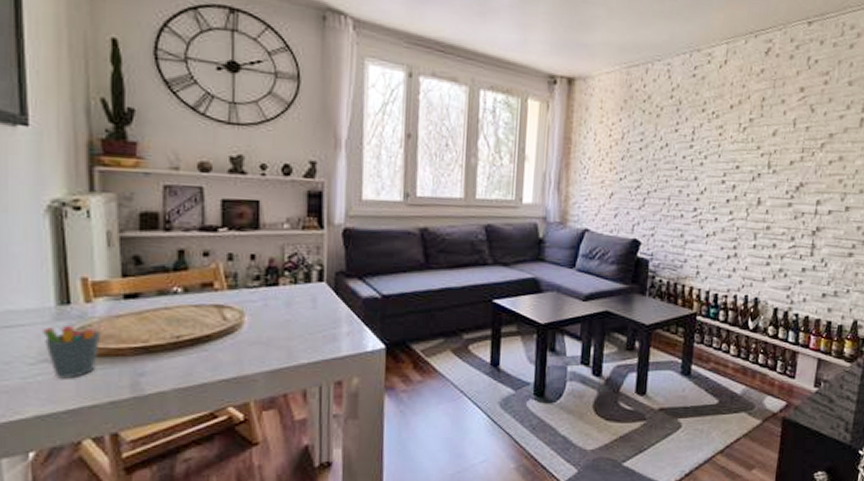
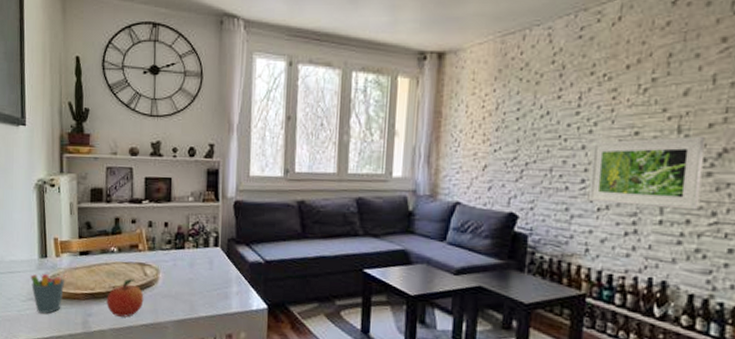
fruit: none [167,325,223,373] -> present [106,279,144,317]
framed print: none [698,171,788,236] -> present [587,135,705,210]

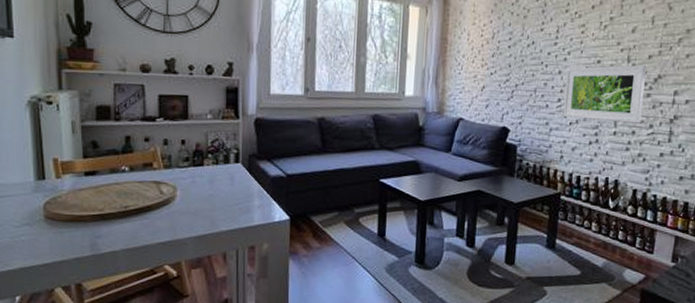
pen holder: present [30,266,66,314] -> none [25,187,68,239]
fruit: present [106,279,144,317] -> none [118,198,160,237]

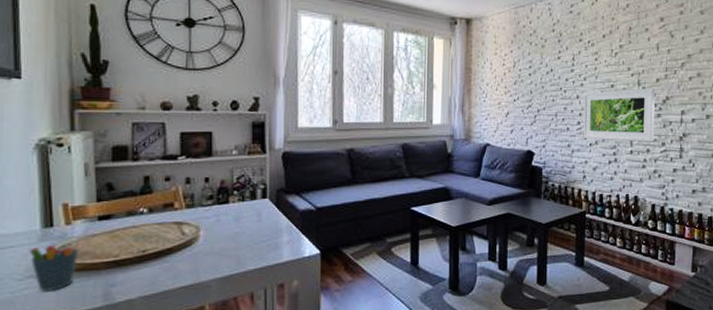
pen holder: none [25,187,68,239] -> present [30,234,79,292]

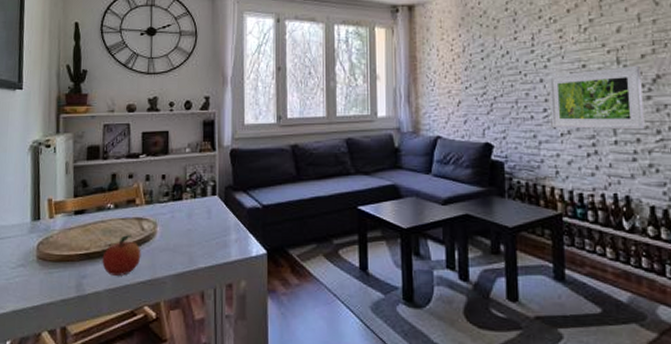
pen holder: present [30,234,79,292] -> none [21,227,60,280]
fruit: none [135,240,182,282] -> present [102,235,141,276]

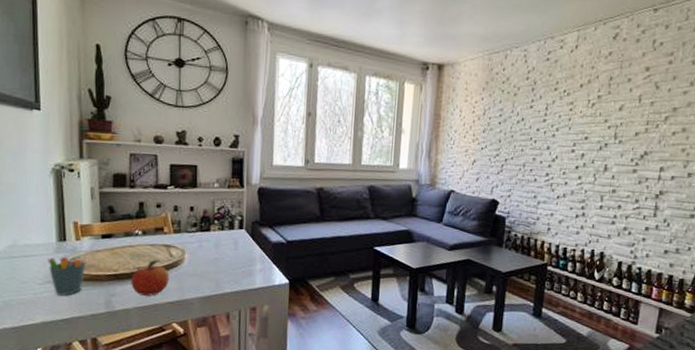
pen holder: none [21,227,60,280] -> present [48,249,87,296]
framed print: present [548,65,645,130] -> none [550,141,633,198]

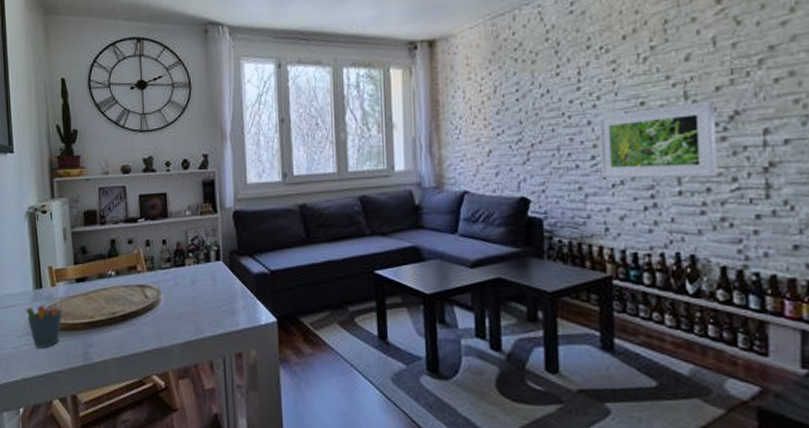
fruit: present [131,260,170,296] -> none [107,303,146,345]
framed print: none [550,141,633,198] -> present [598,99,717,179]

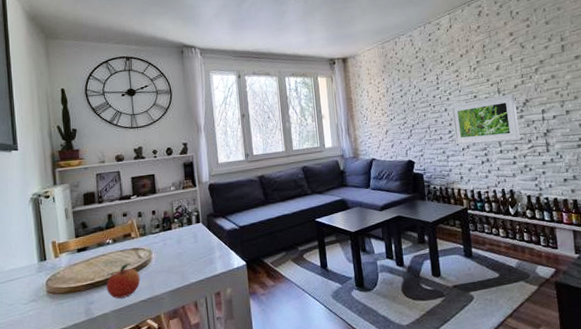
pen holder: present [26,295,63,349] -> none [31,264,66,312]
fruit: none [107,303,146,345] -> present [106,263,141,299]

